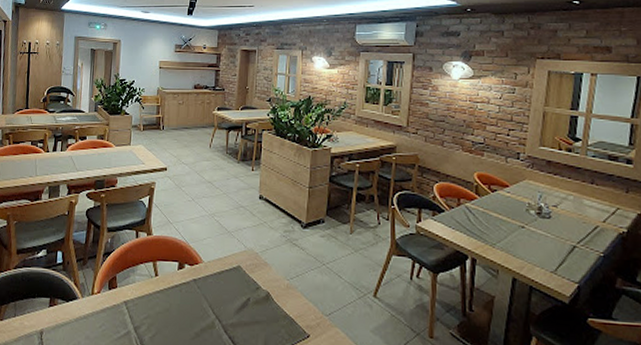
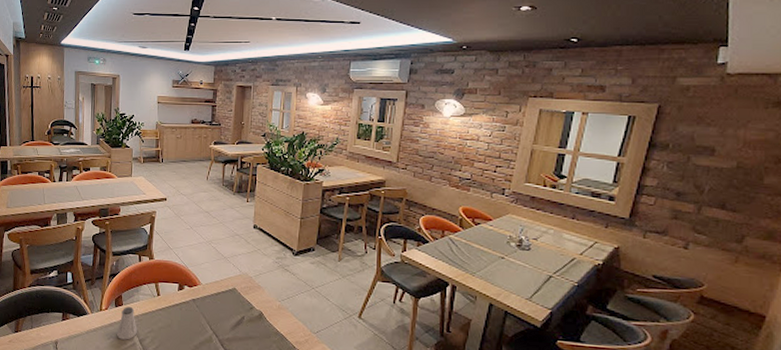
saltshaker: none [110,289,132,328] -> present [117,307,137,340]

